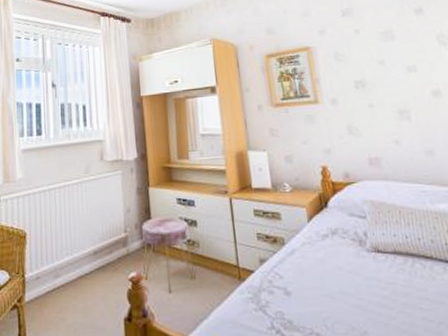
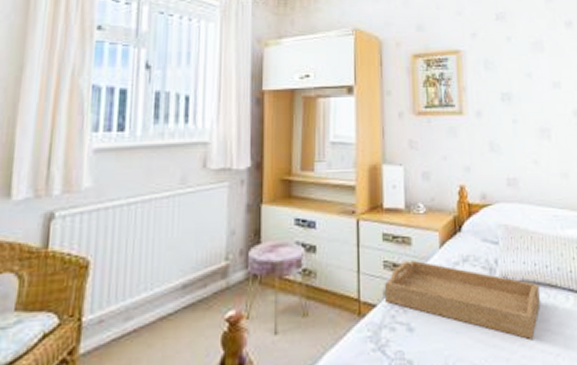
serving tray: none [260,232,416,308] -> present [385,259,540,341]

